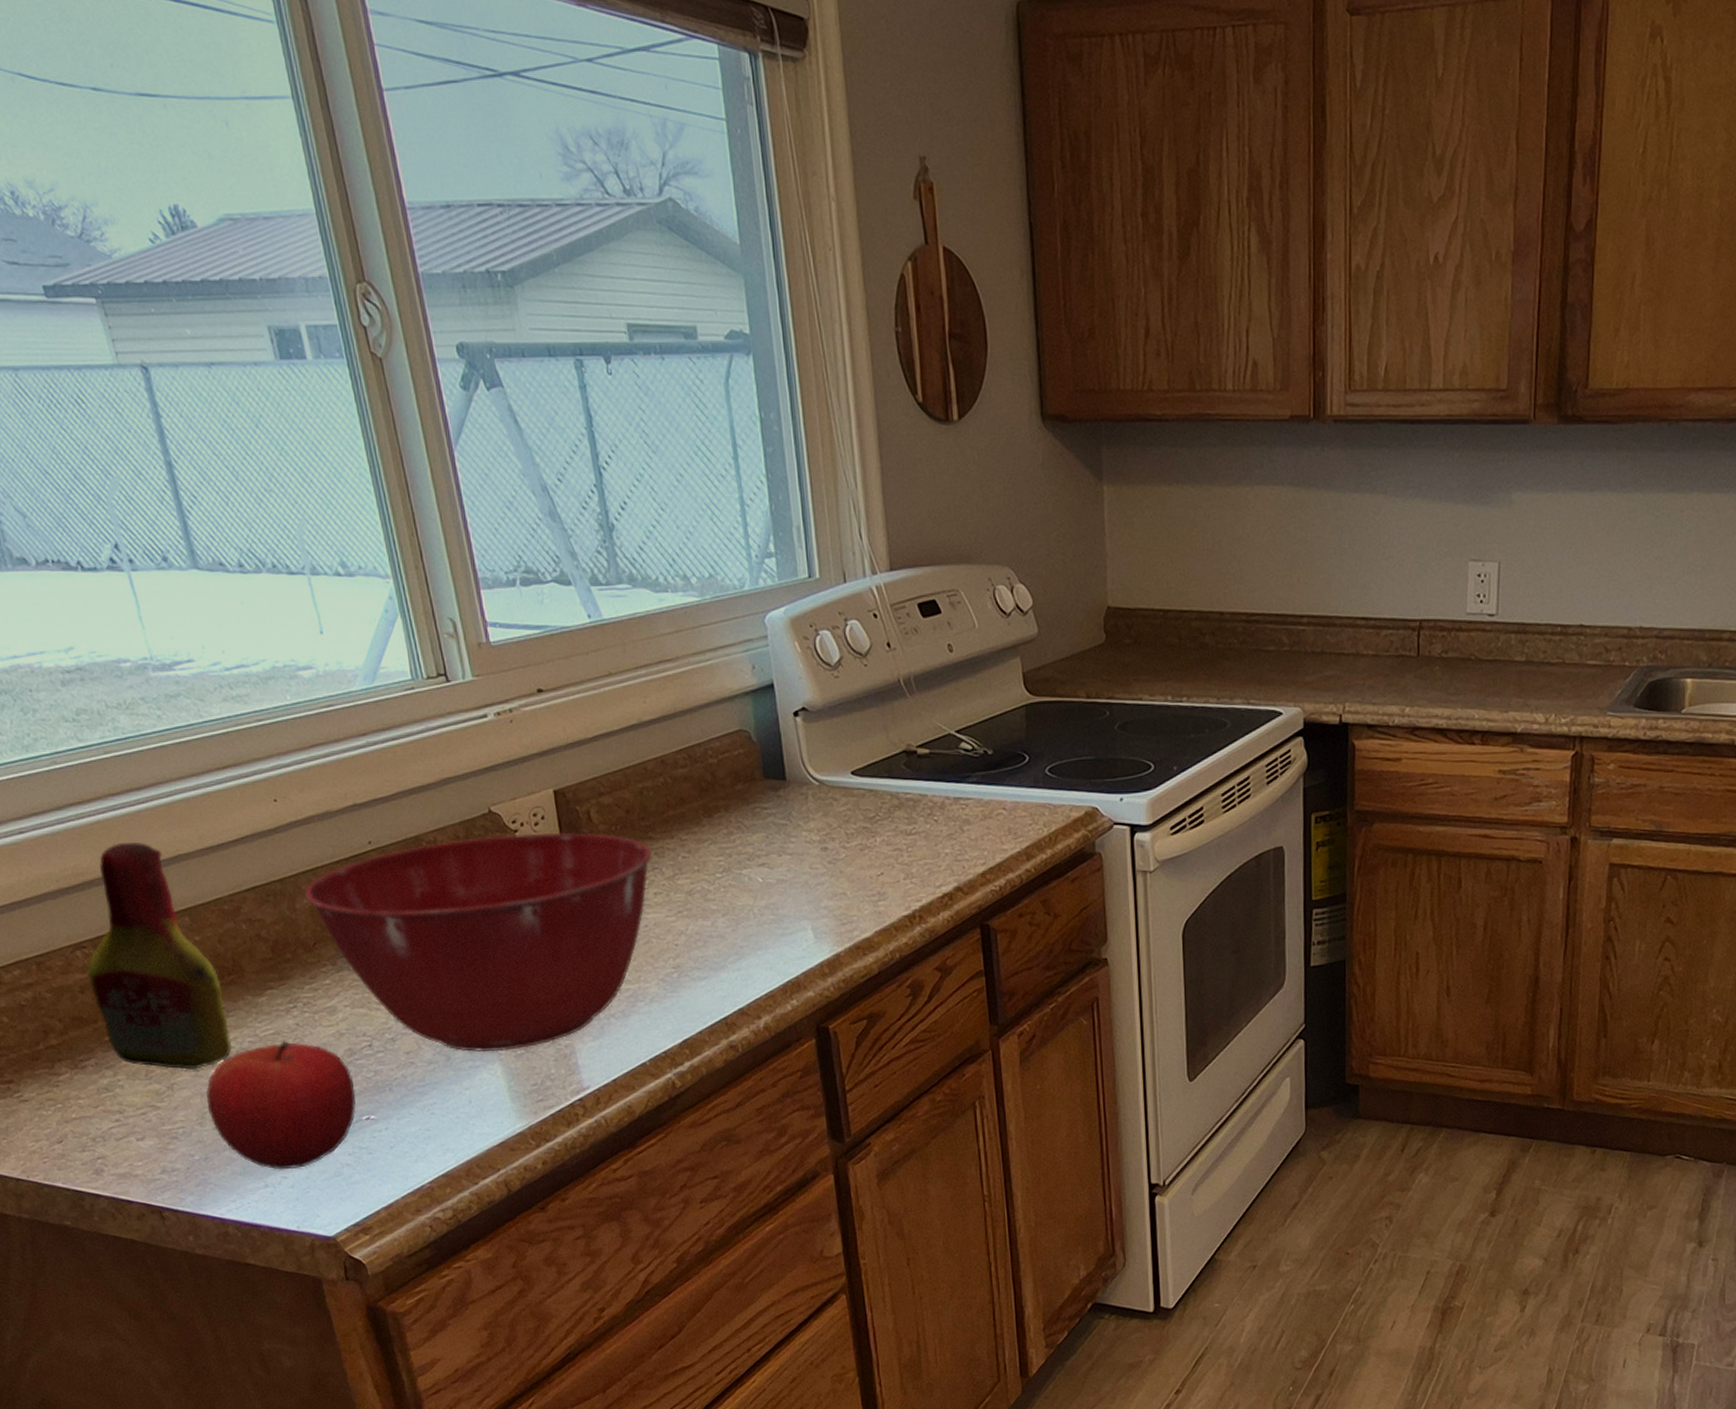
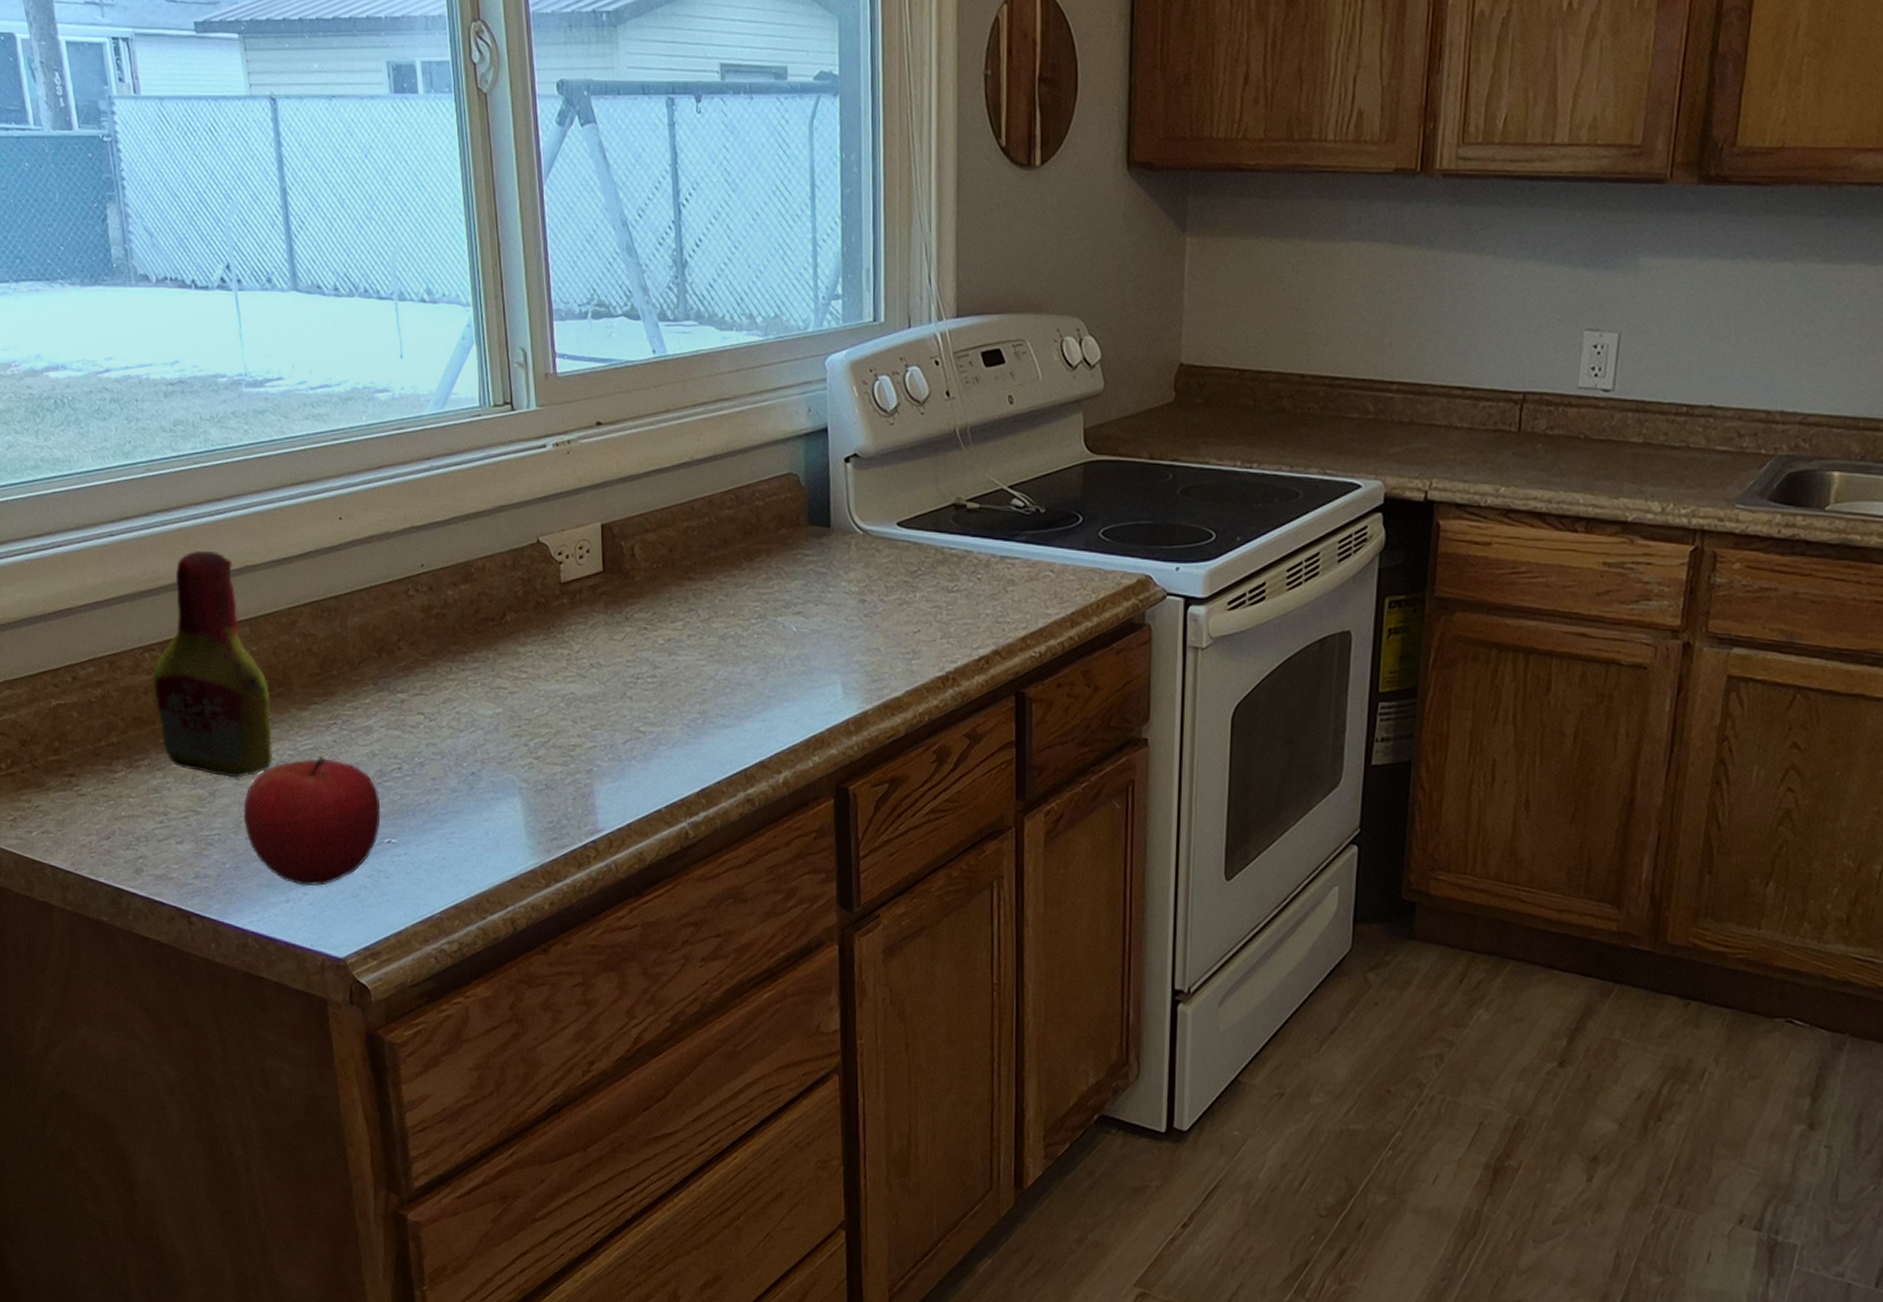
mixing bowl: present [305,832,652,1052] -> none [357,566,690,786]

